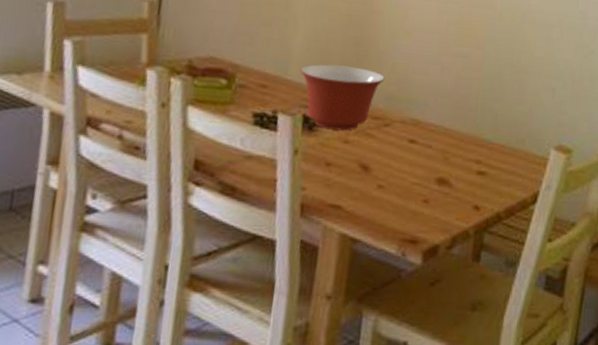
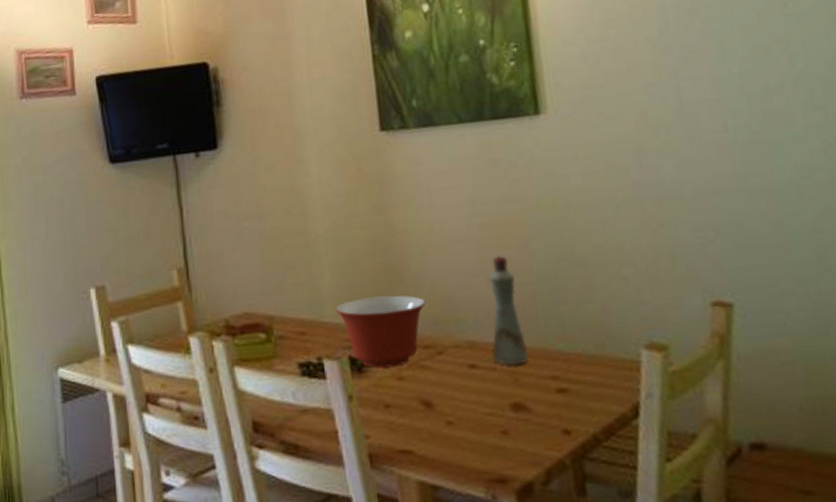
bottle: none [430,51,467,147] -> present [489,256,528,366]

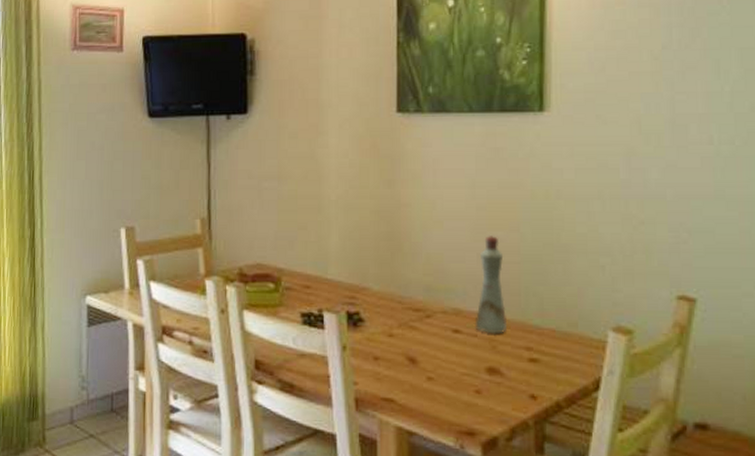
mixing bowl: present [334,295,426,368] -> none [338,261,421,325]

